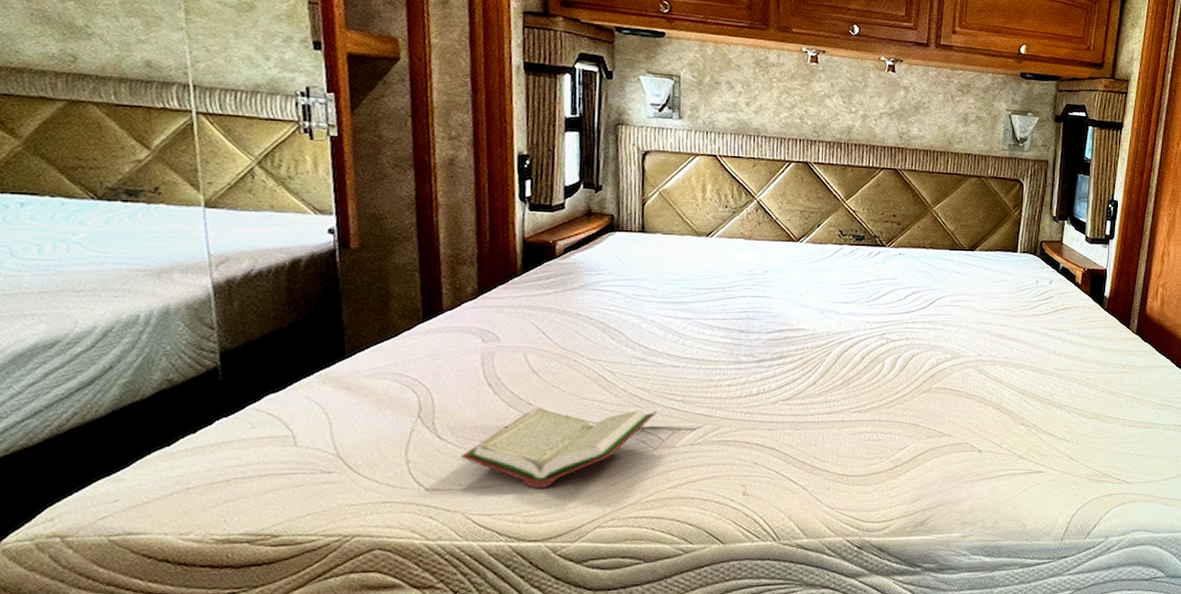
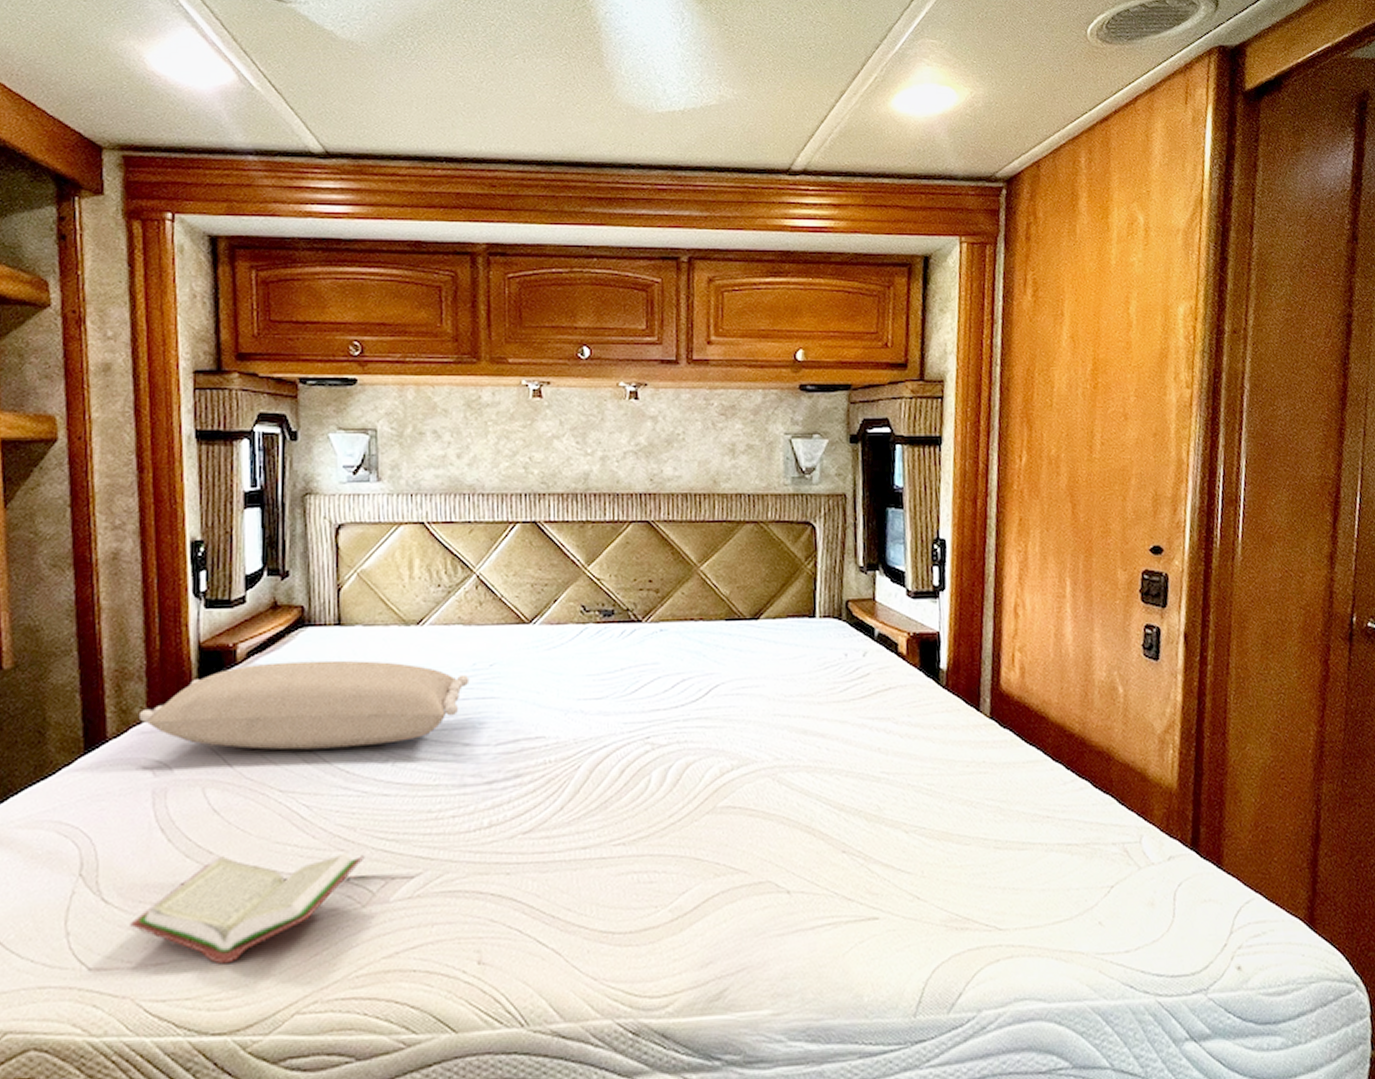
pillow: none [470,258,747,329] -> present [138,660,470,750]

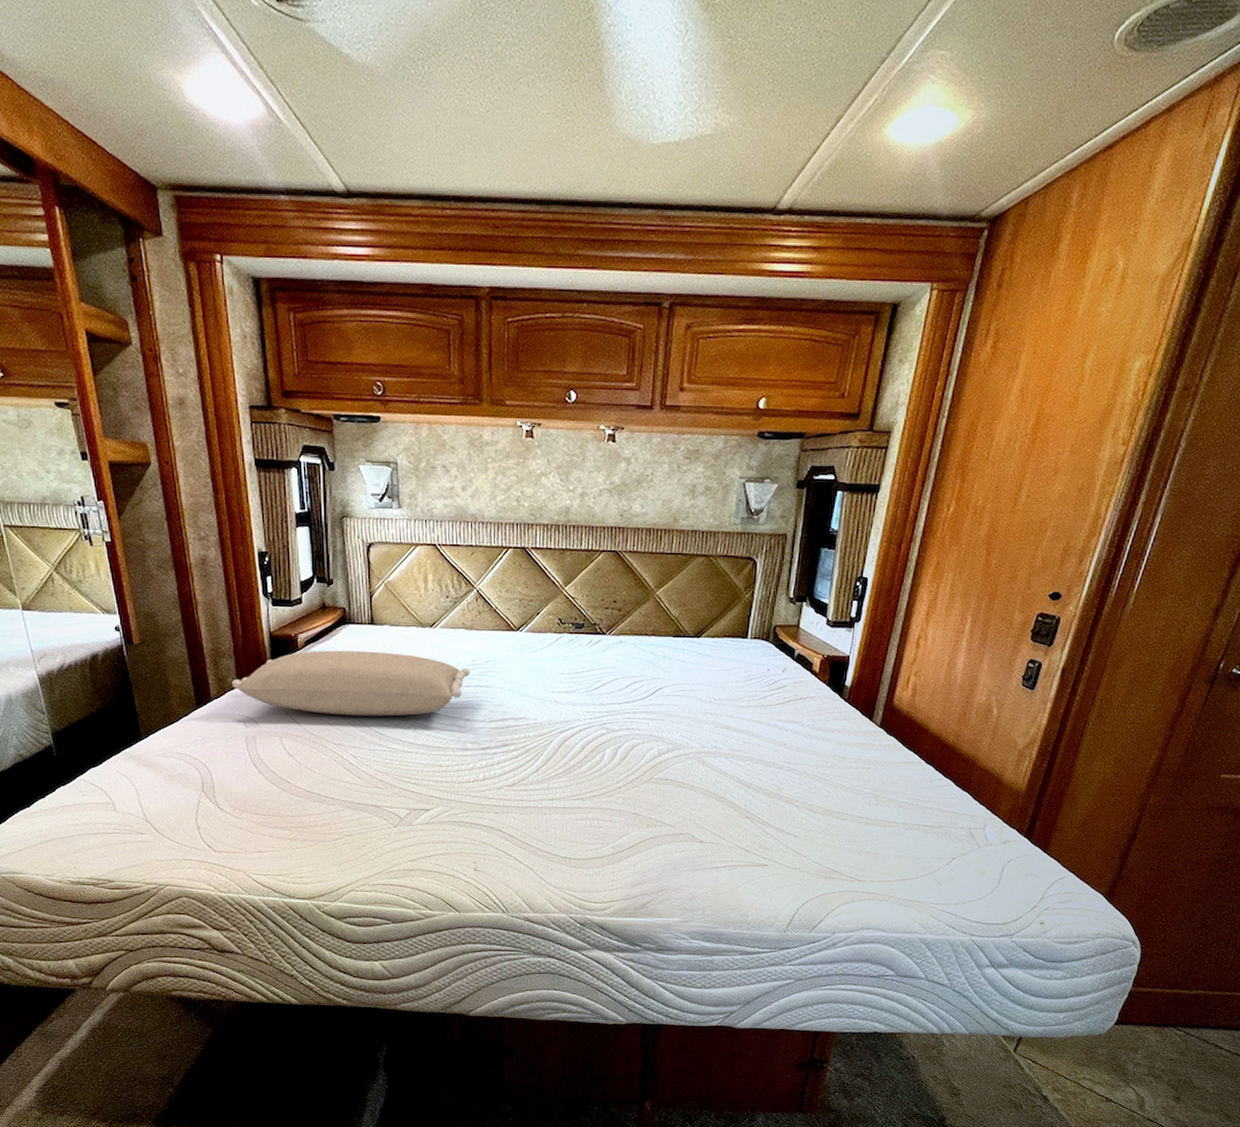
book: present [128,851,365,965] -> none [238,786,395,856]

